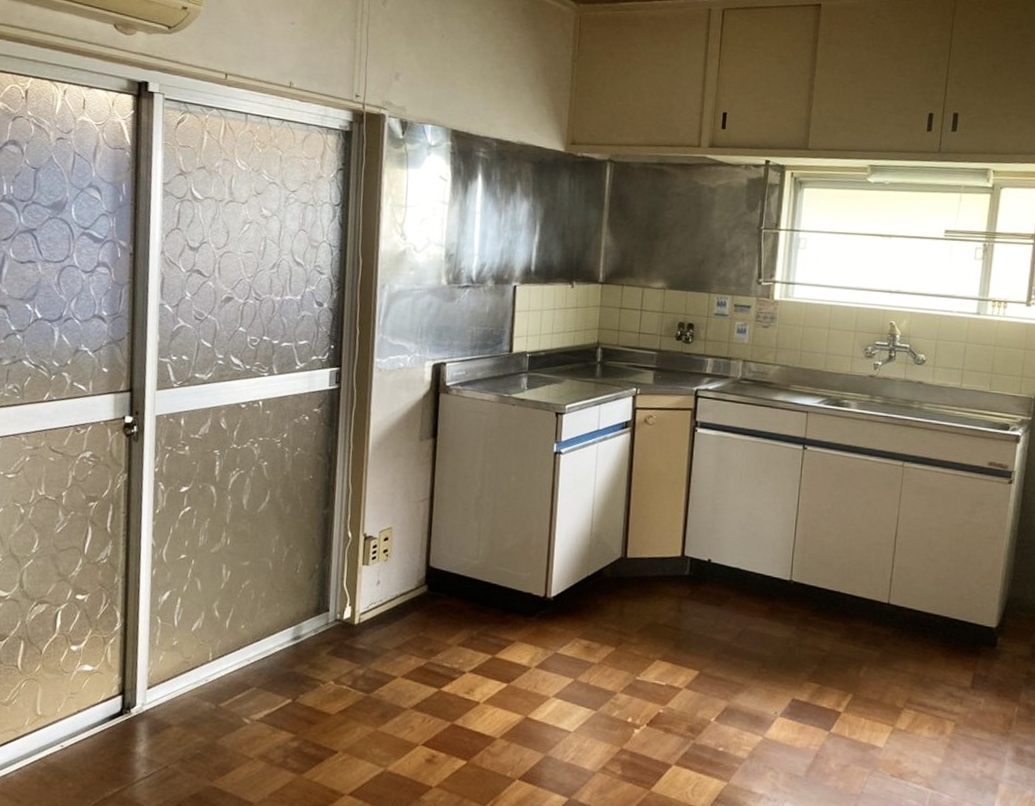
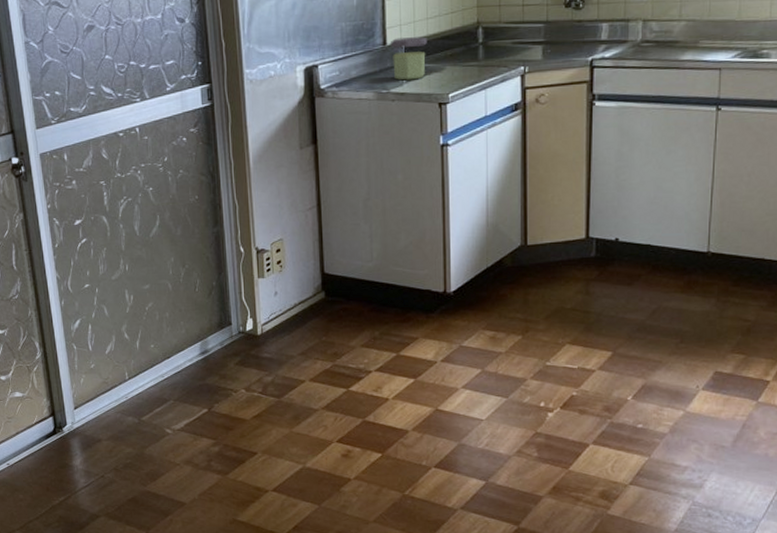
jar: none [515,347,550,388] -> present [390,37,427,81]

